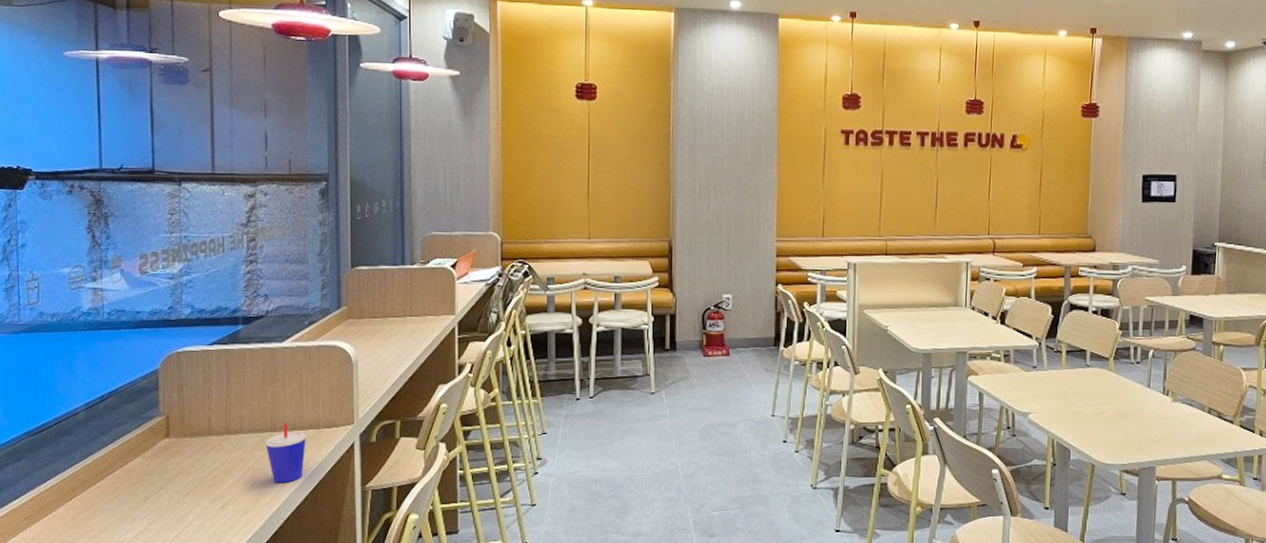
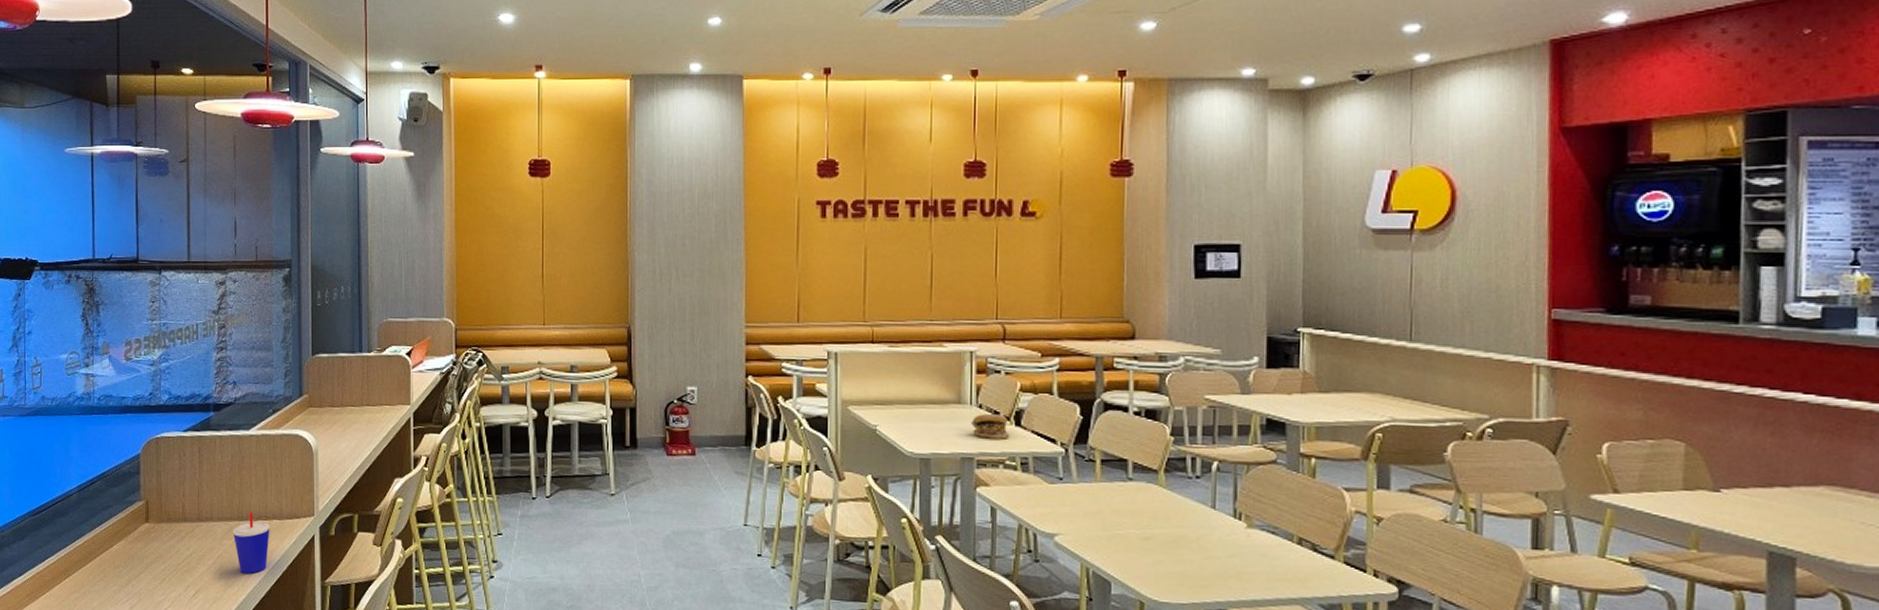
hamburger: none [965,314,996,336] -> present [971,413,1010,439]

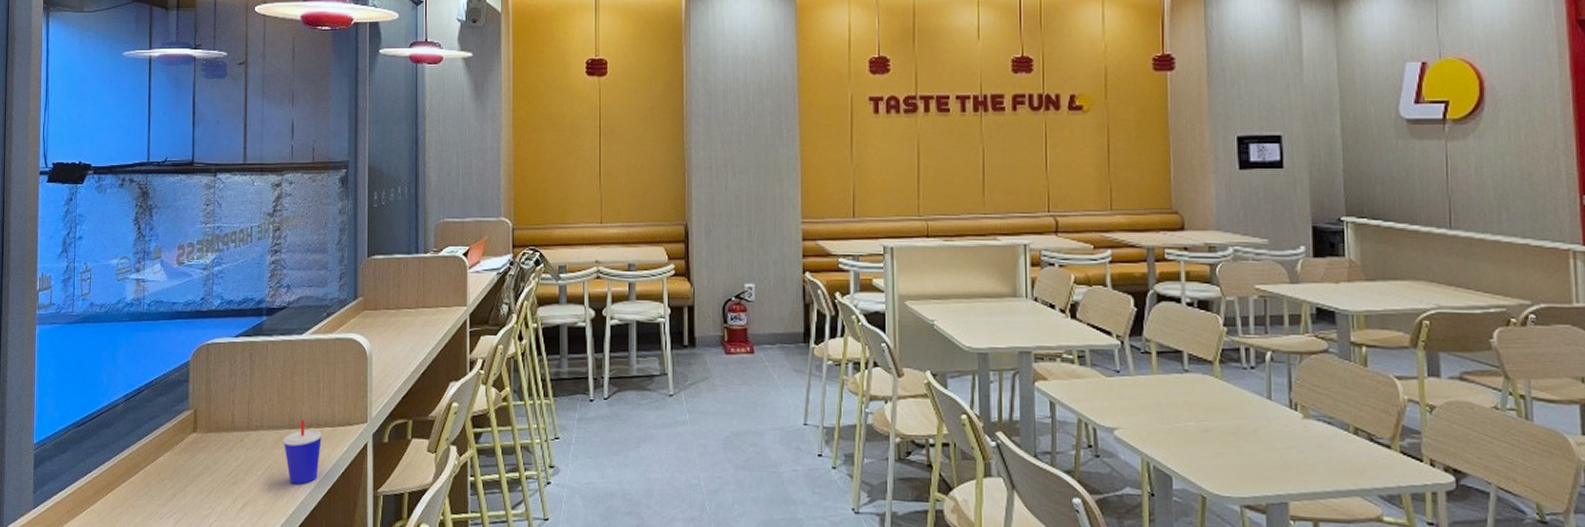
hamburger: present [971,413,1010,439] -> none [1027,306,1066,332]

